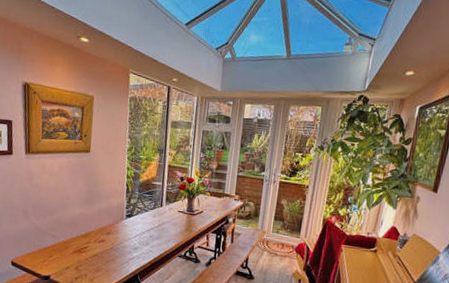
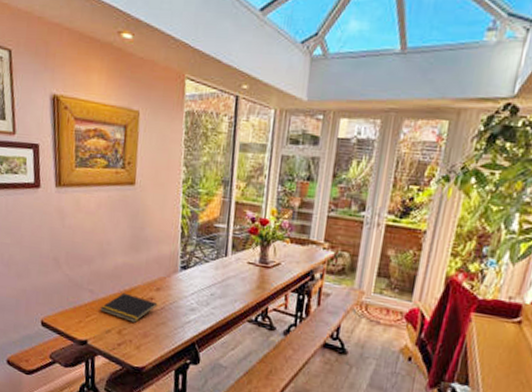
notepad: none [61,236,108,260] -> present [100,292,158,323]

